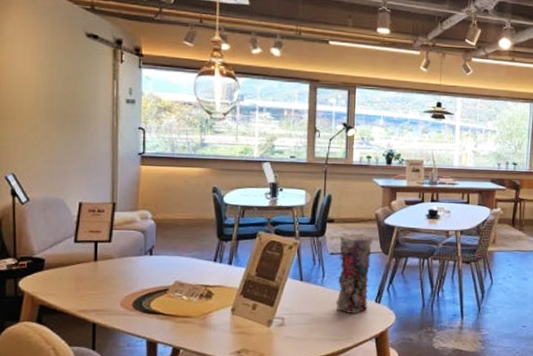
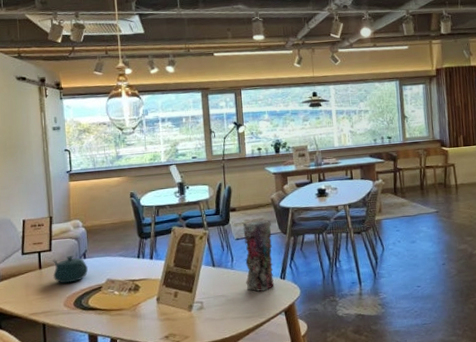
teapot: none [110,250,155,281] -> present [52,256,89,284]

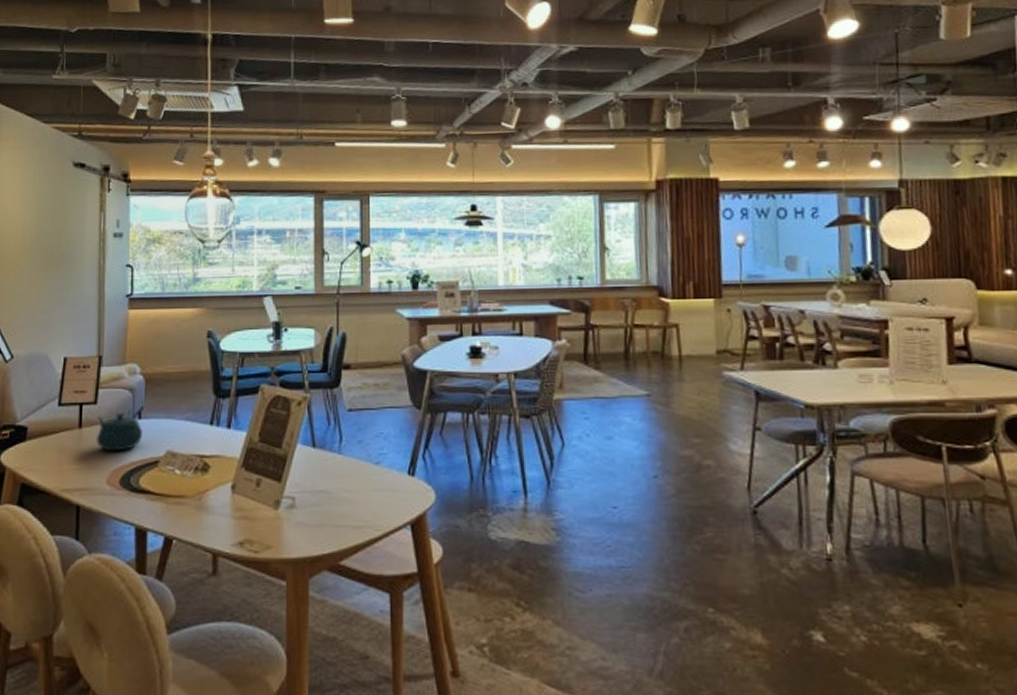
vase: present [243,218,274,292] -> none [358,383,400,490]

